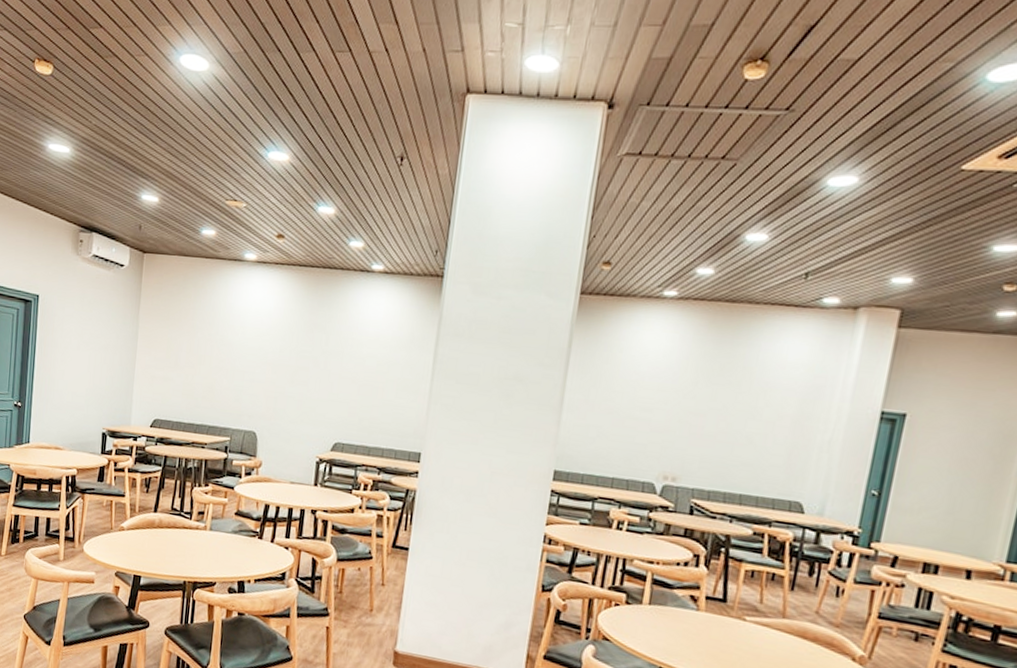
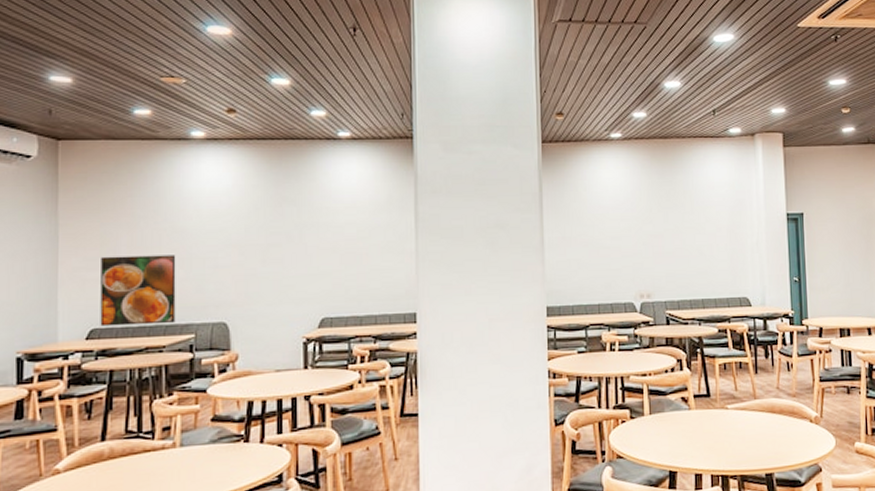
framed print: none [161,359,223,426] -> present [100,255,176,327]

